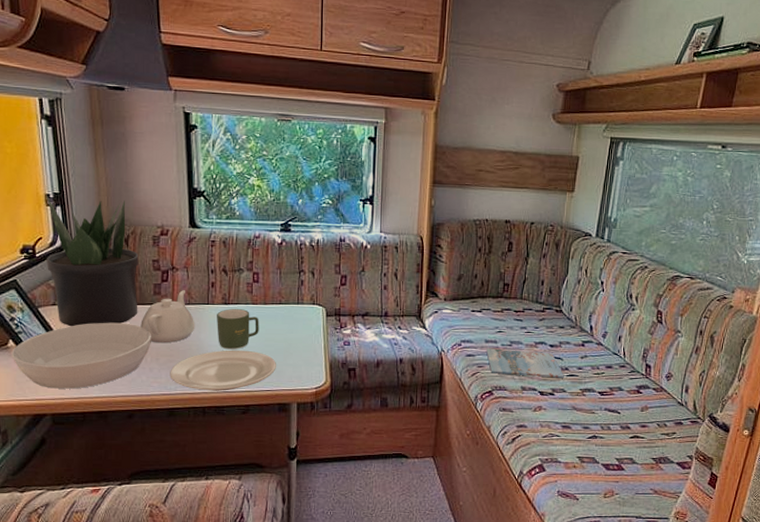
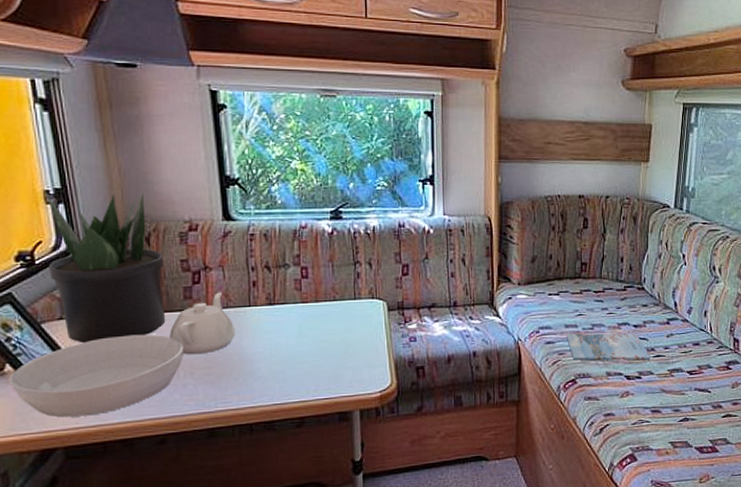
plate: present [170,350,276,391] -> none [208,355,334,405]
mug: present [217,308,259,350] -> none [261,308,312,356]

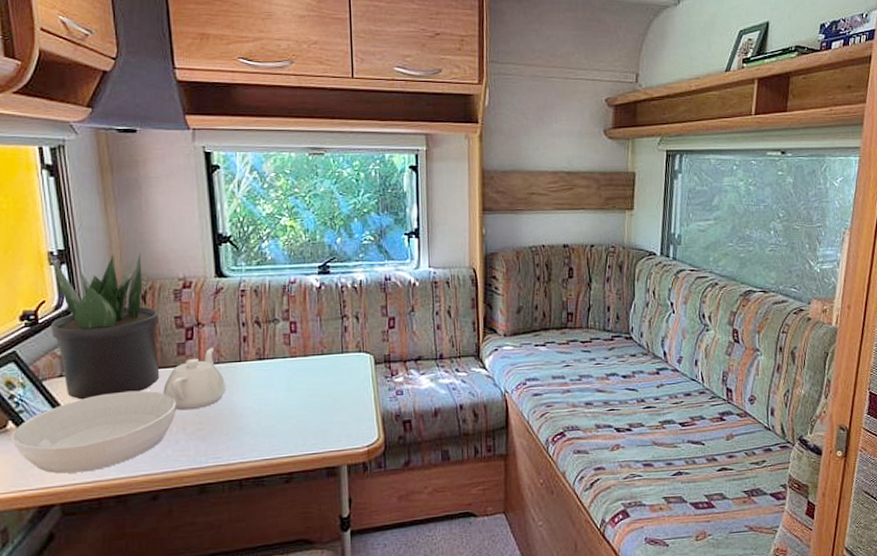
magazine: present [567,333,651,361] -> none [554,384,641,413]

